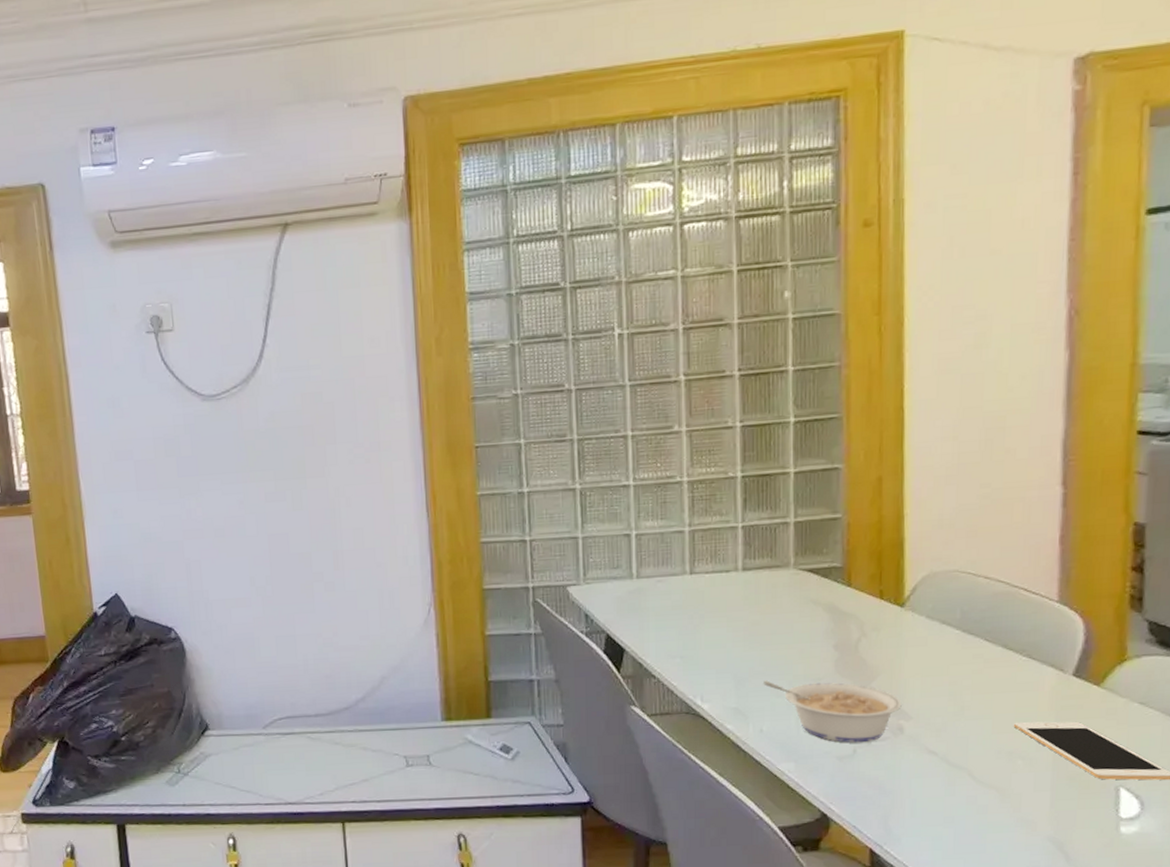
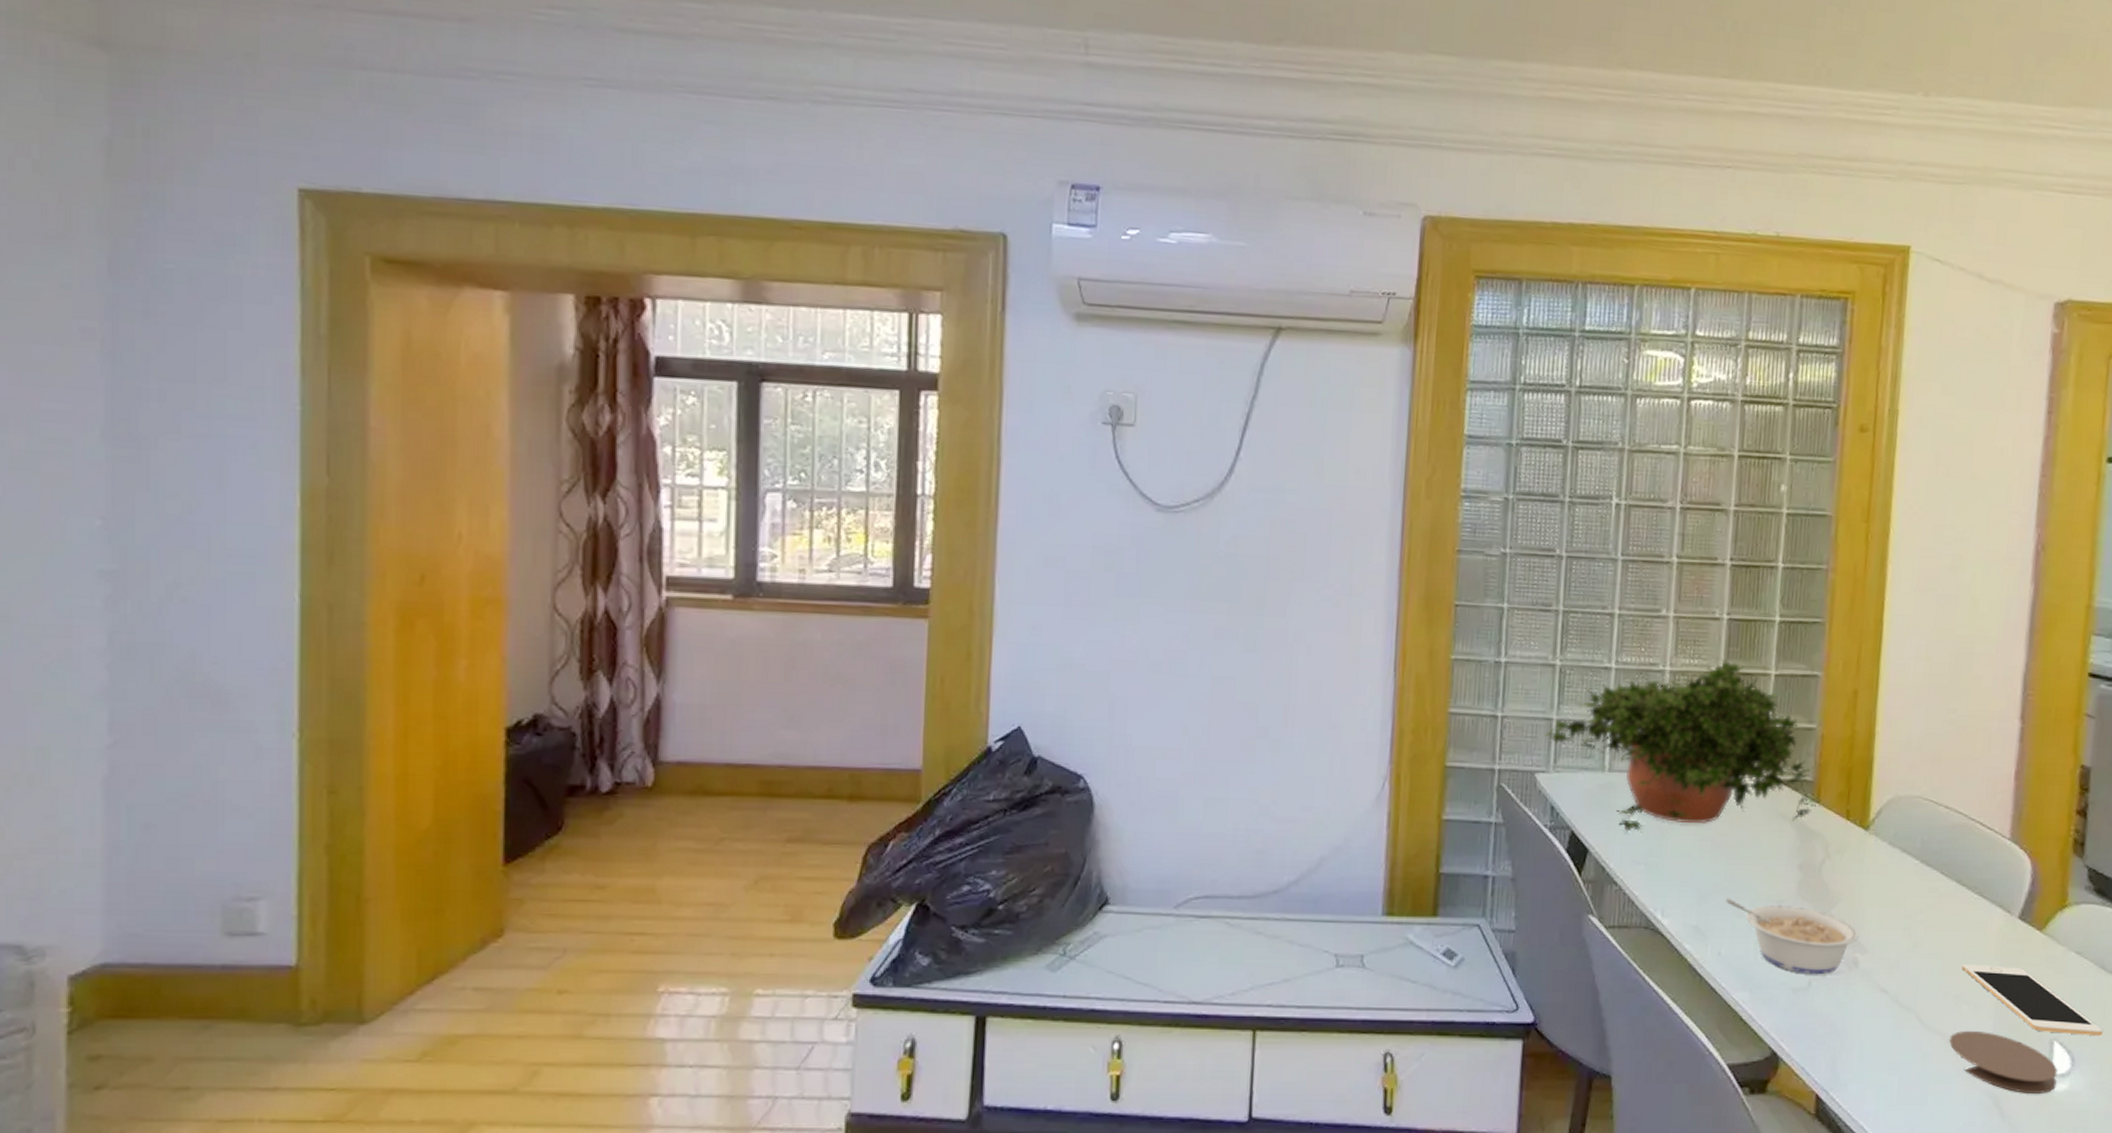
potted plant: none [571,464,853,631] -> present [1544,659,1822,833]
coaster: none [1005,782,1126,839] -> present [1949,1030,2058,1095]

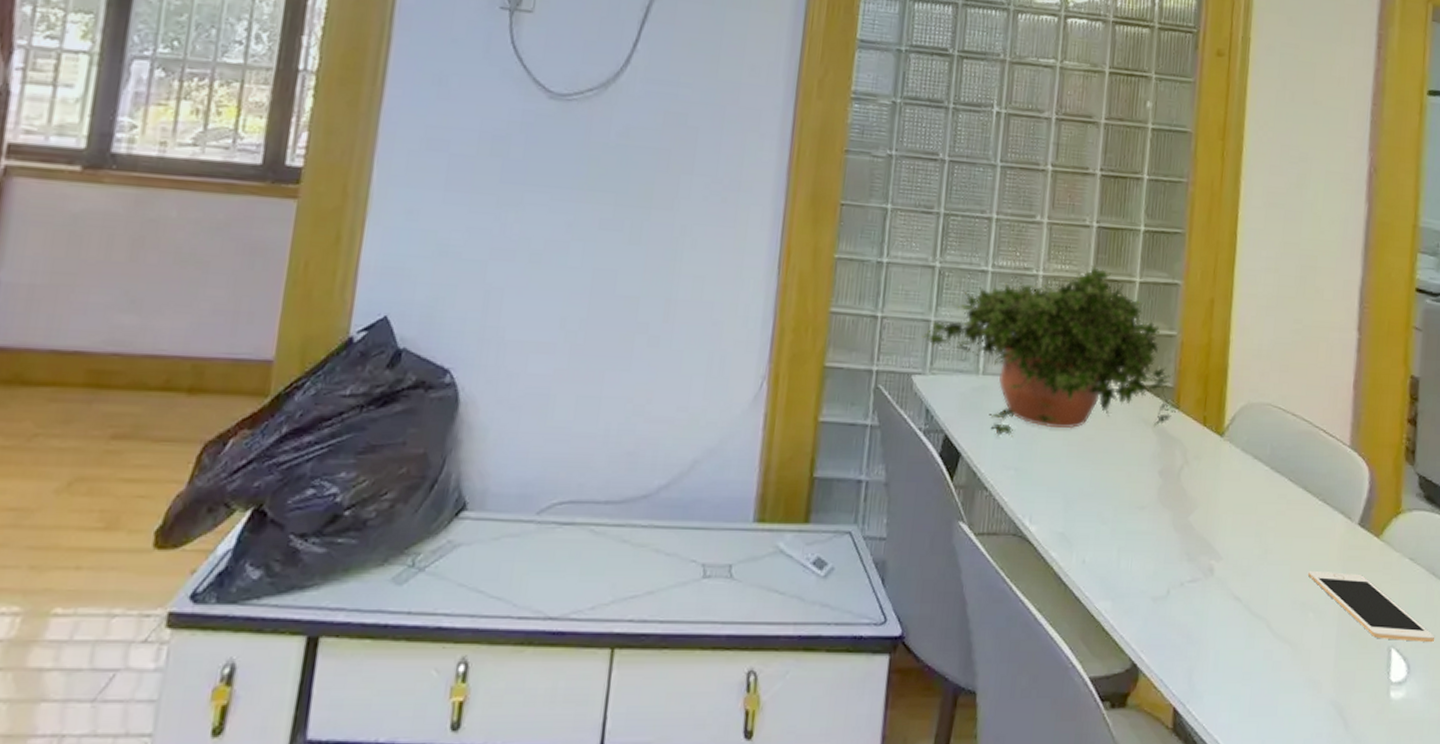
legume: present [1726,898,1859,975] -> none [1091,504,1214,583]
coaster: present [1949,1030,2058,1095] -> none [1297,638,1395,704]

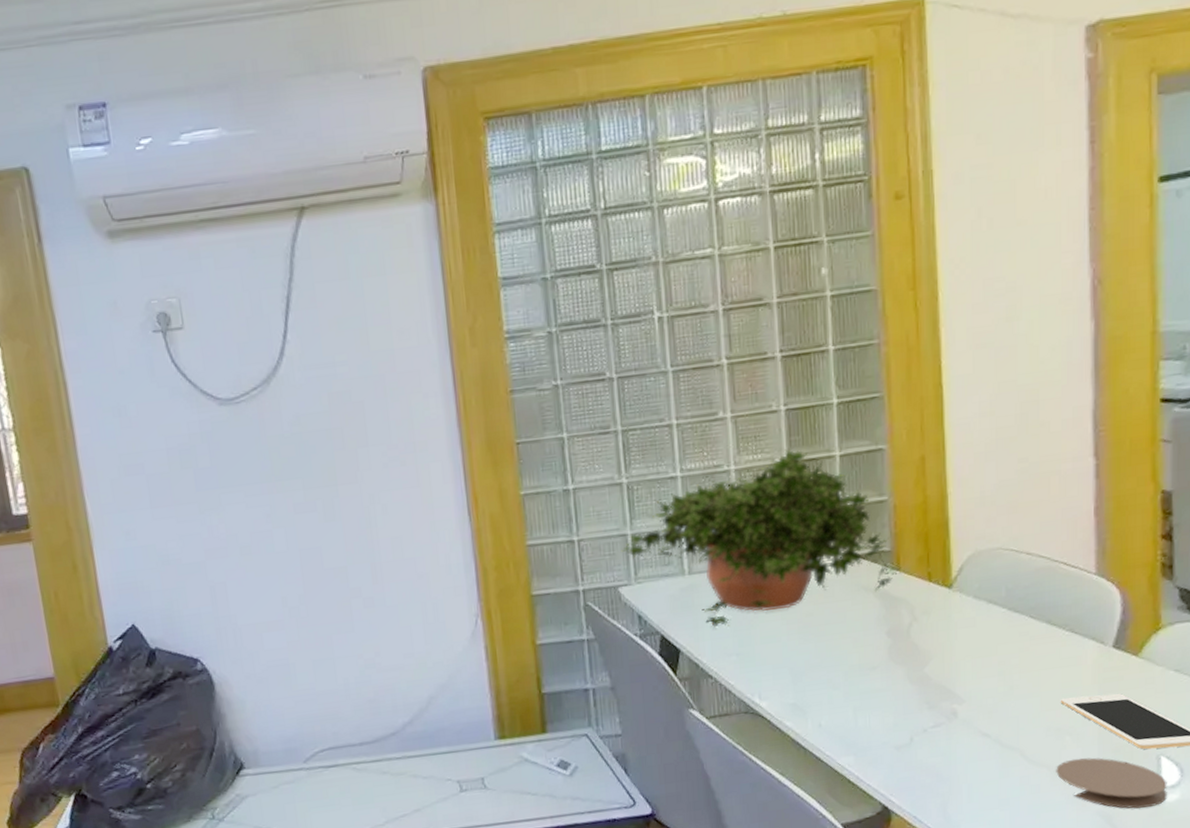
coaster: none [1297,638,1395,704] -> present [1056,757,1167,809]

